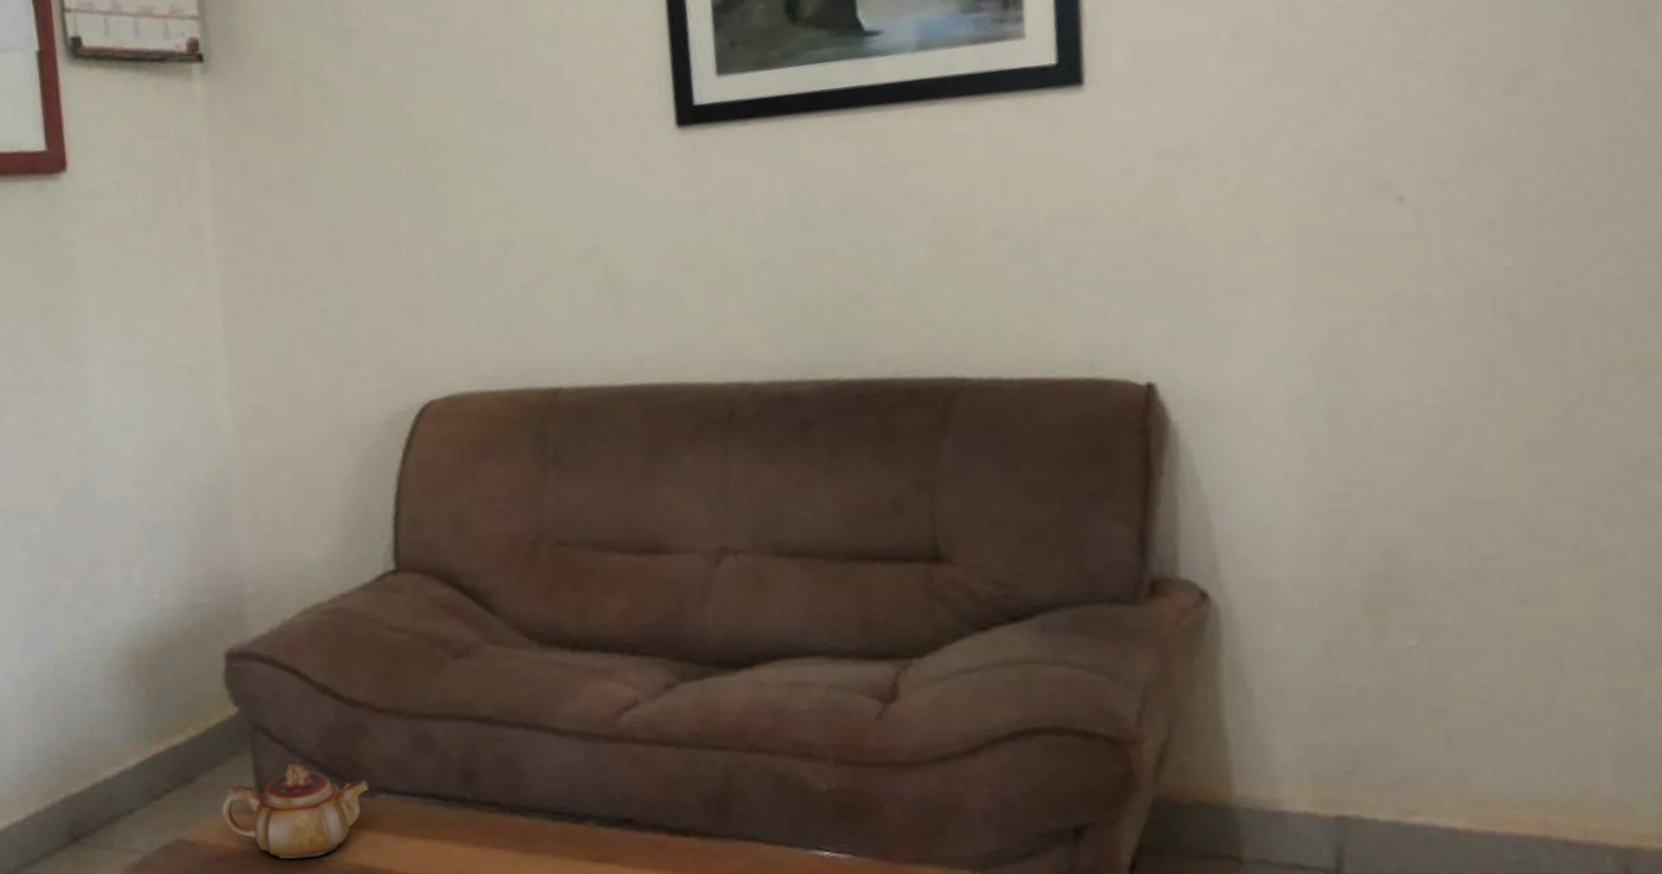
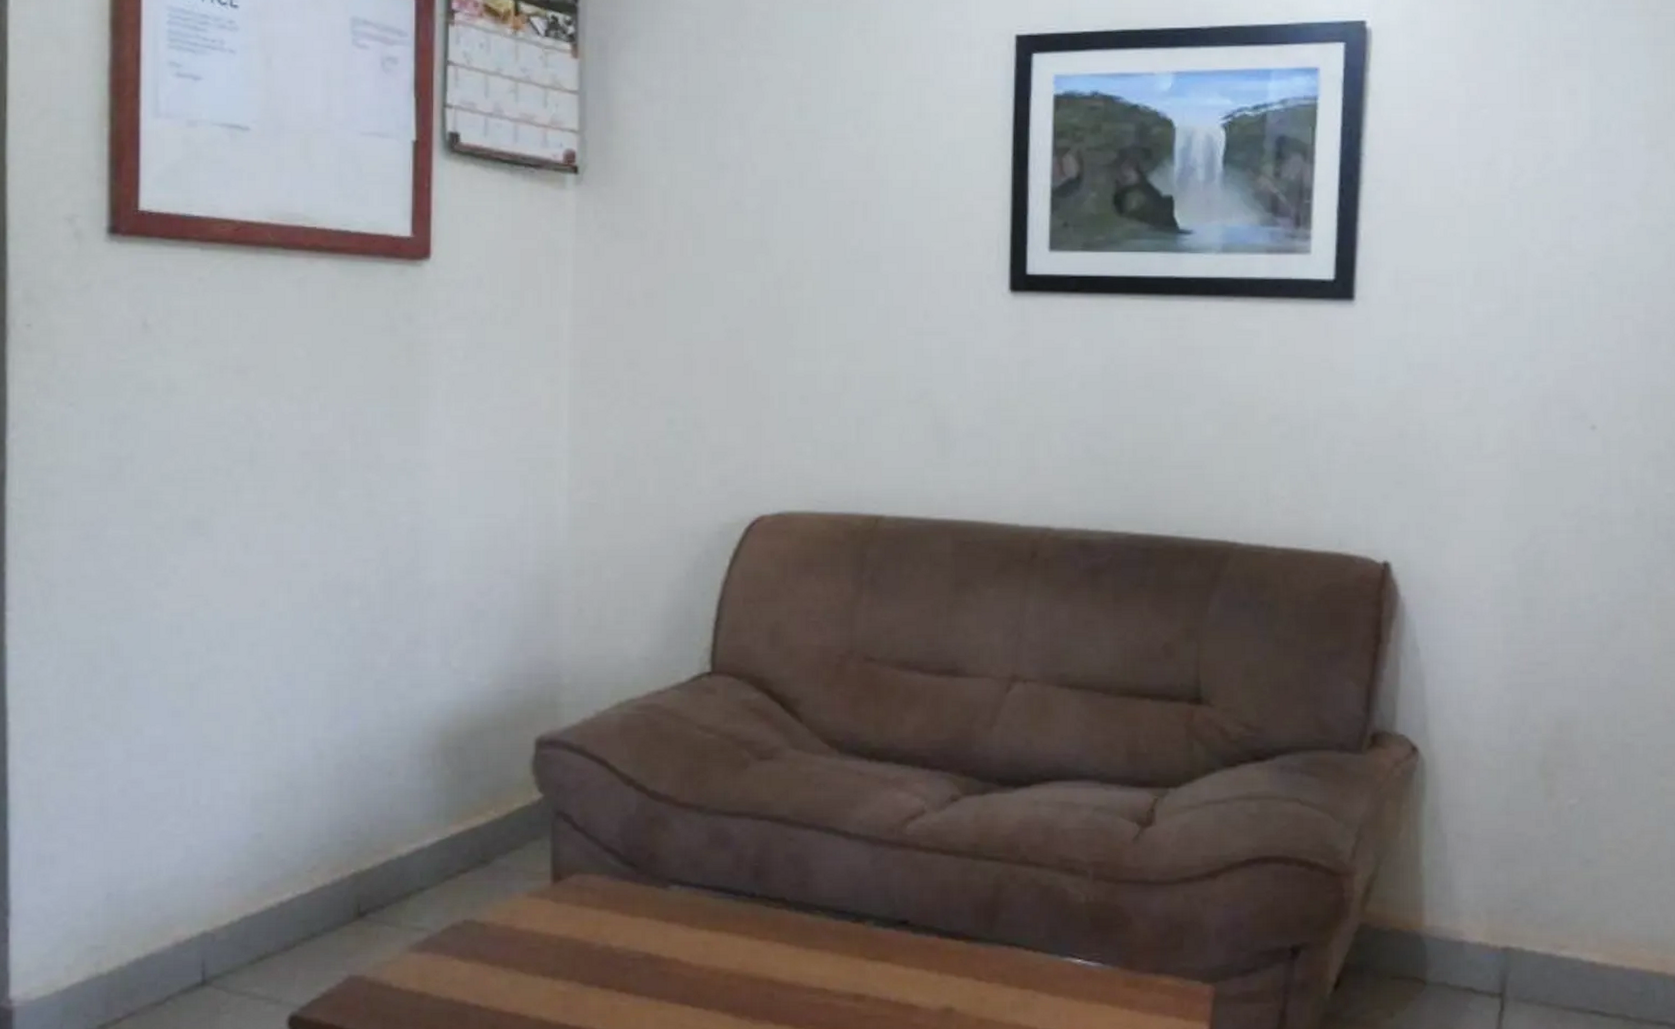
teapot: present [221,762,369,860] -> none [514,849,663,945]

